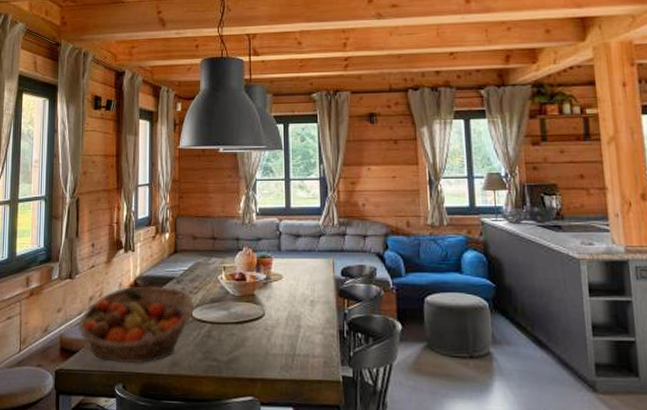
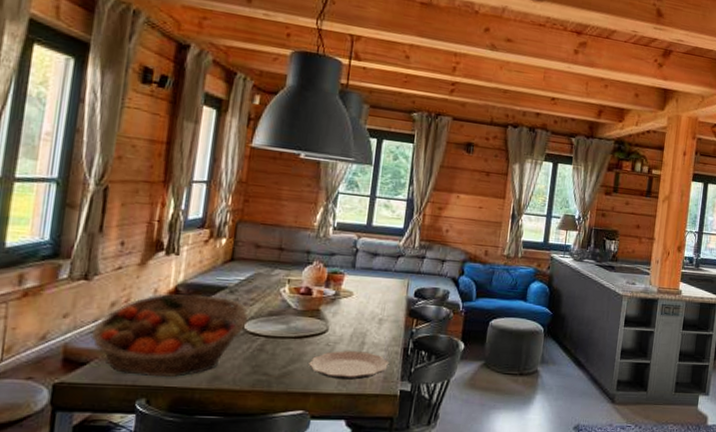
plate: none [252,335,327,365] -> present [308,351,390,380]

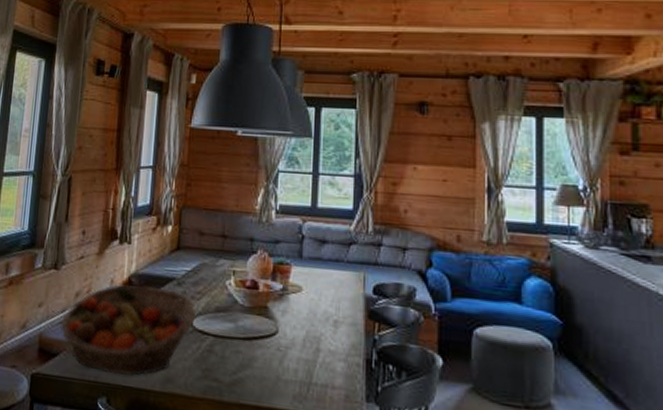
plate: present [308,351,390,380] -> none [260,358,351,396]

